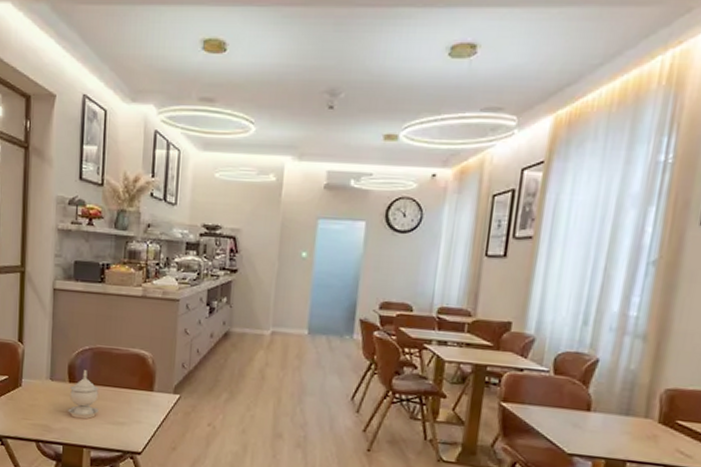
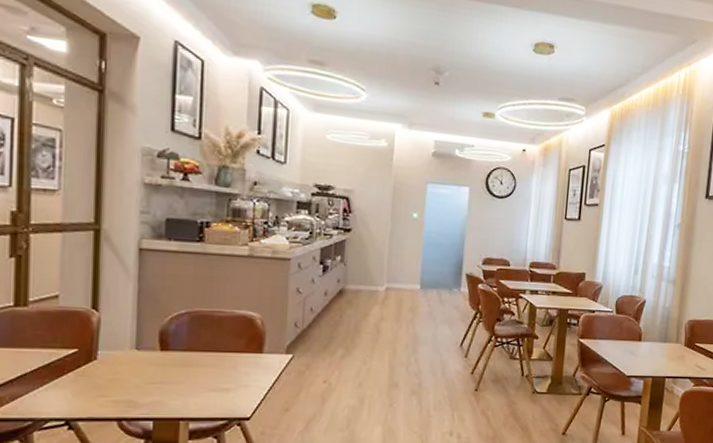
sugar bowl: present [68,370,100,419] -> none [160,336,200,389]

